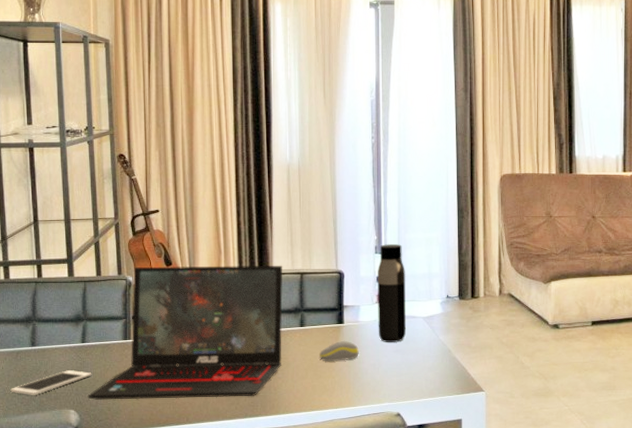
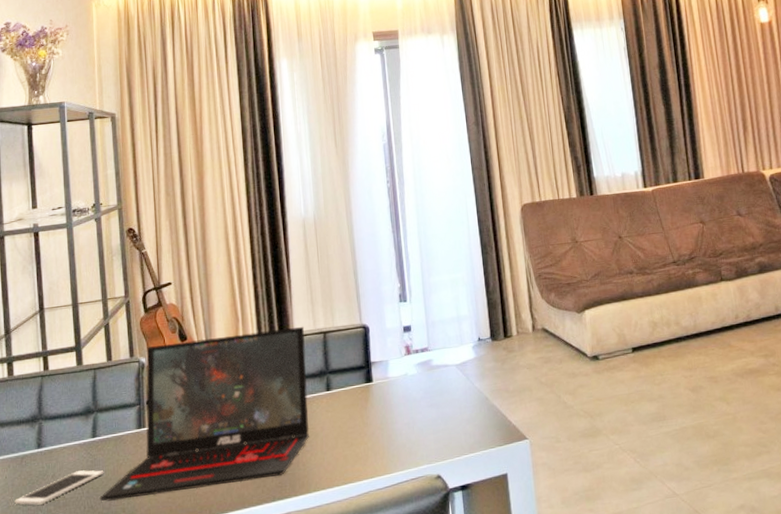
computer mouse: present [320,340,359,362] -> none [349,400,391,427]
water bottle: present [378,244,406,342] -> none [403,289,439,398]

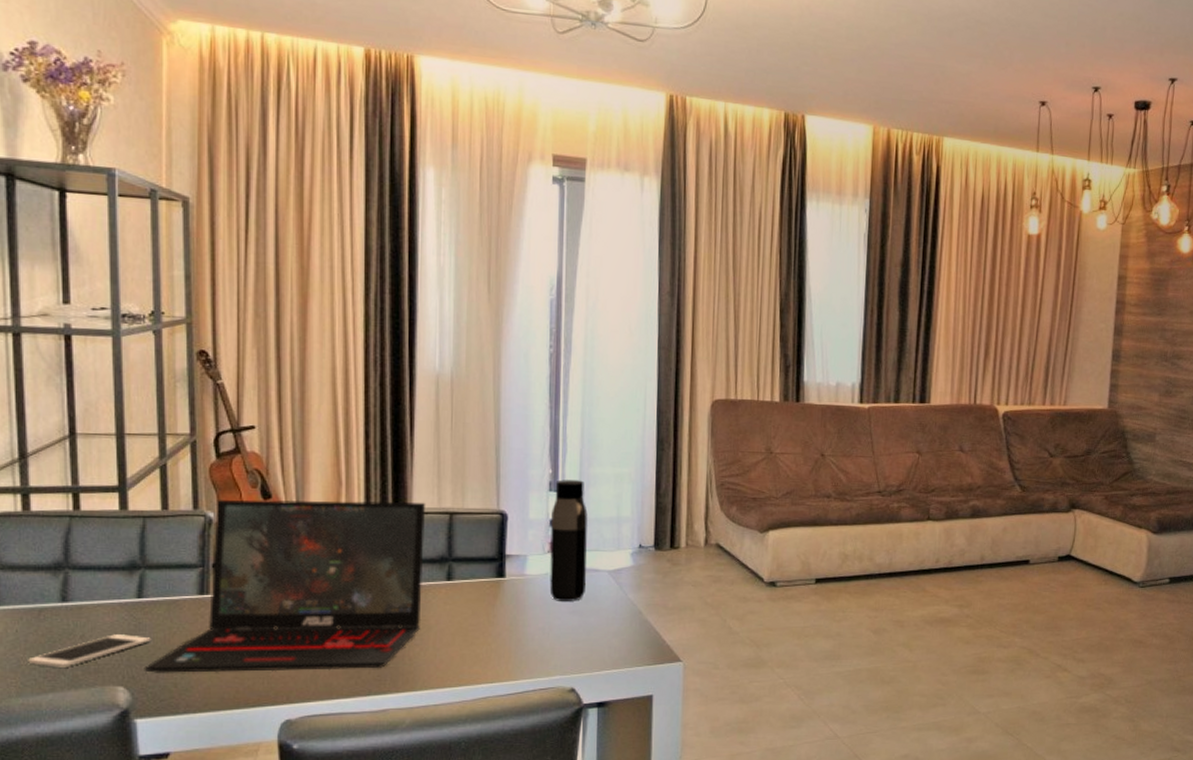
water bottle: none [403,289,439,398] -> present [549,480,588,601]

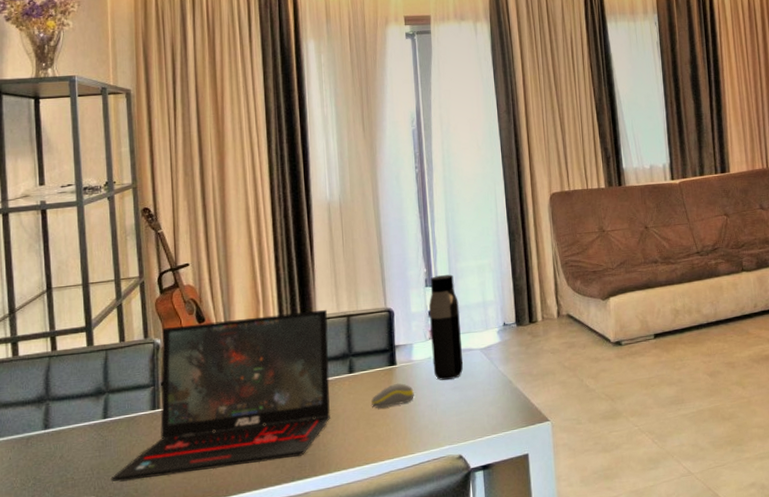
cell phone: present [28,634,151,667] -> none [19,451,116,486]
computer mouse: none [472,598,524,625] -> present [371,383,414,408]

